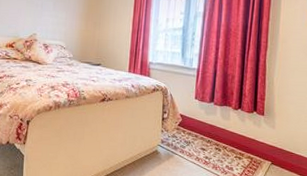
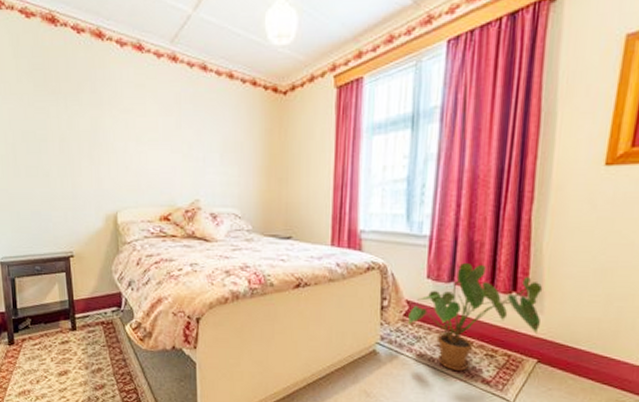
house plant: none [181,89,274,169] -> present [408,262,543,372]

